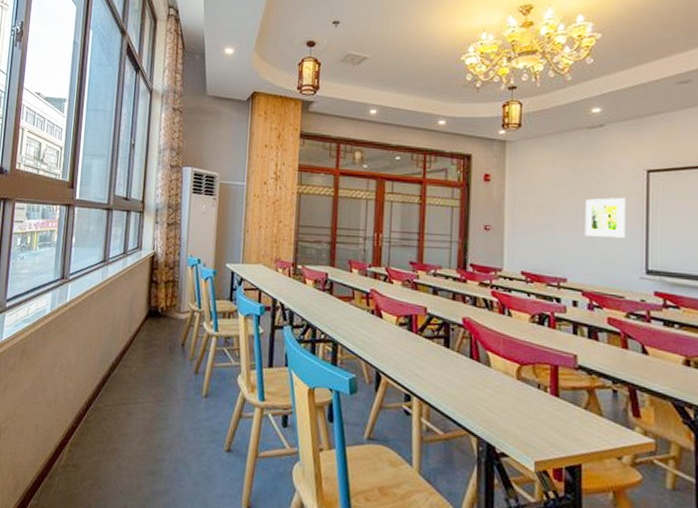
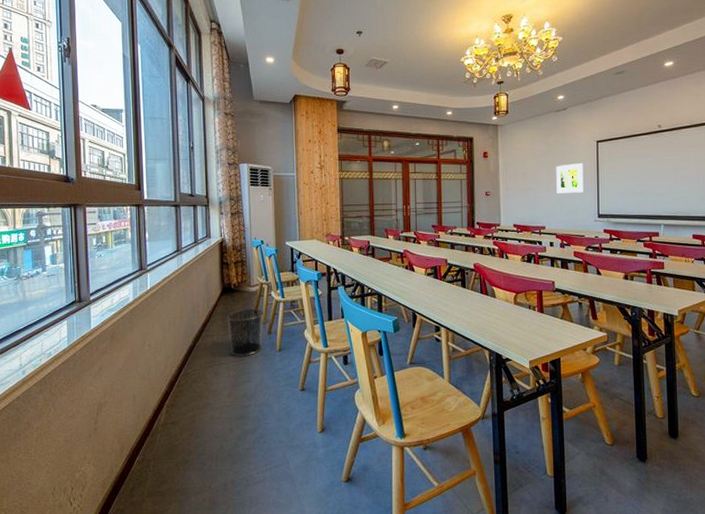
waste bin: none [148,339,192,398] -> present [227,308,264,356]

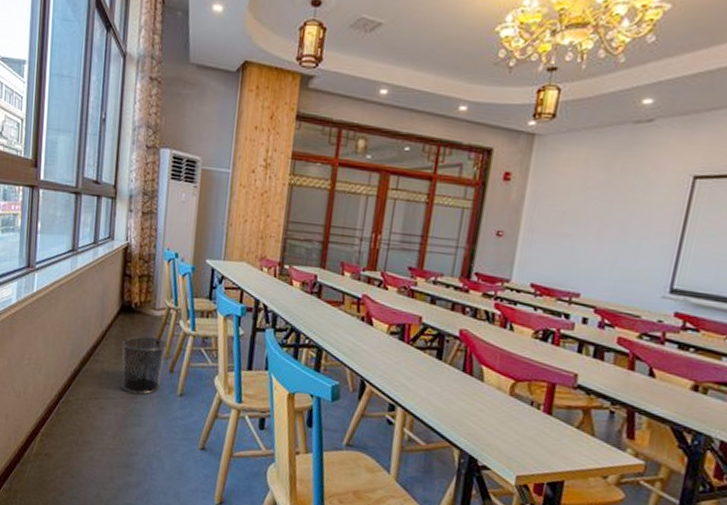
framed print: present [556,162,584,193] -> none [609,206,663,253]

